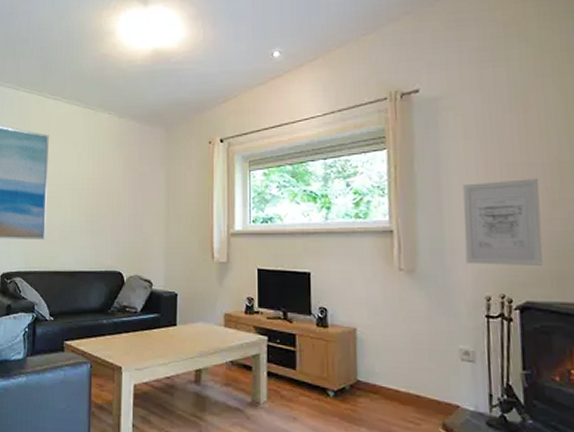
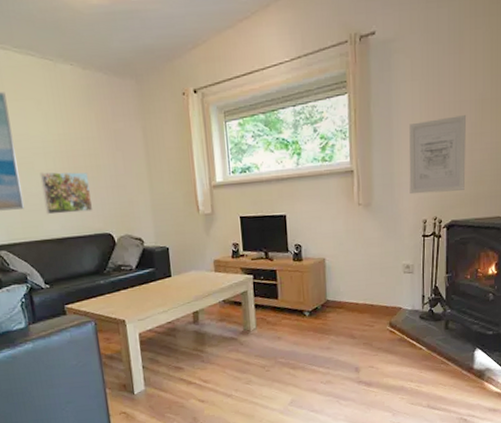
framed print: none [63,207,109,248] -> present [40,172,93,215]

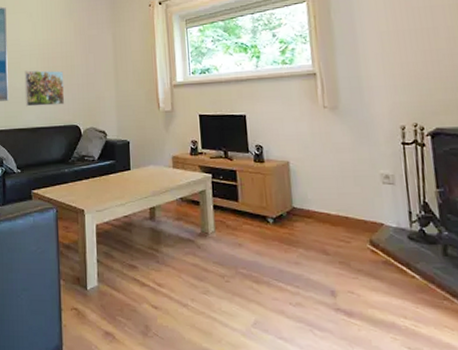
wall art: present [409,115,467,195] -> none [375,19,448,99]

